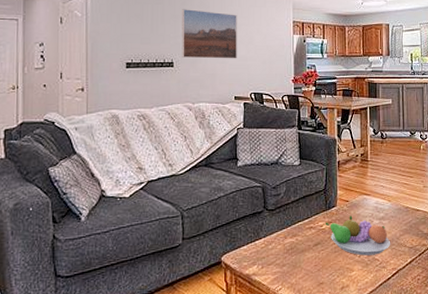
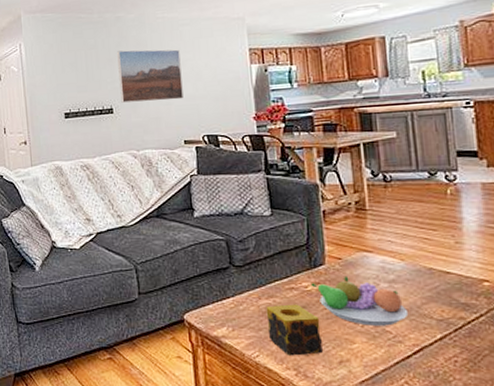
candle: none [290,241,331,287] -> present [266,304,324,356]

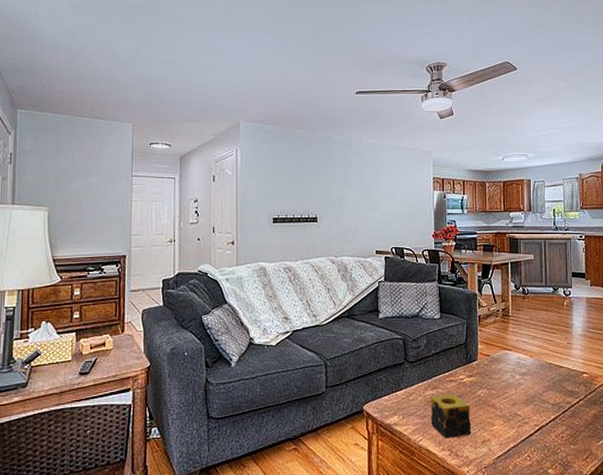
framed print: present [117,49,183,103] -> none [325,167,378,215]
fruit bowl: present [310,275,409,326] -> none [466,369,534,411]

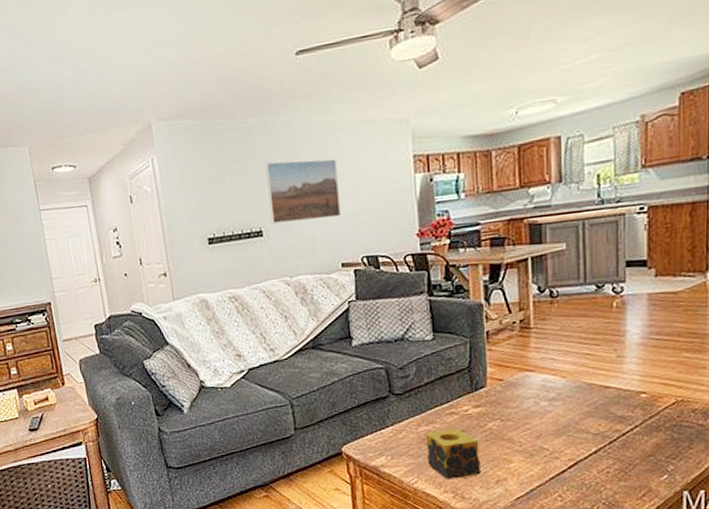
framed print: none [325,167,378,215] -> present [265,159,341,224]

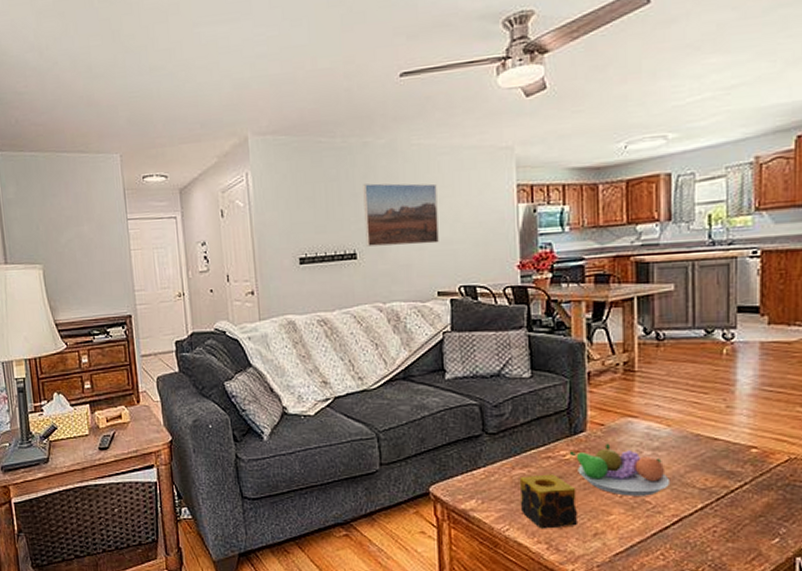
fruit bowl: none [471,396,566,445] -> present [569,443,671,496]

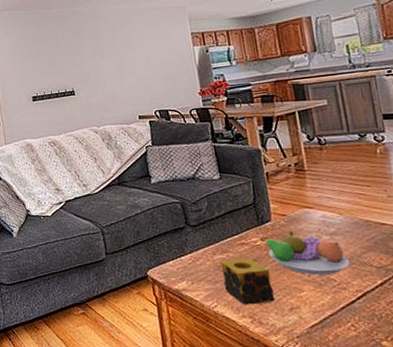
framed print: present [363,183,439,247] -> none [75,36,136,85]

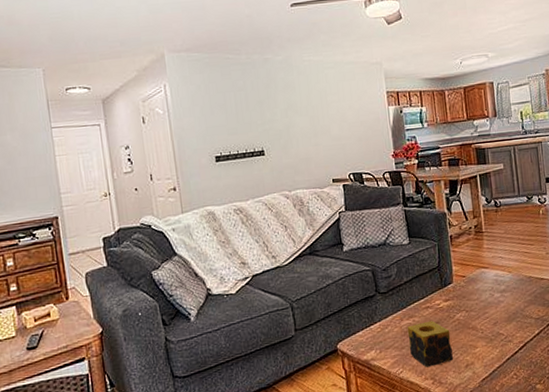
fruit bowl: present [259,230,350,275] -> none [442,290,516,332]

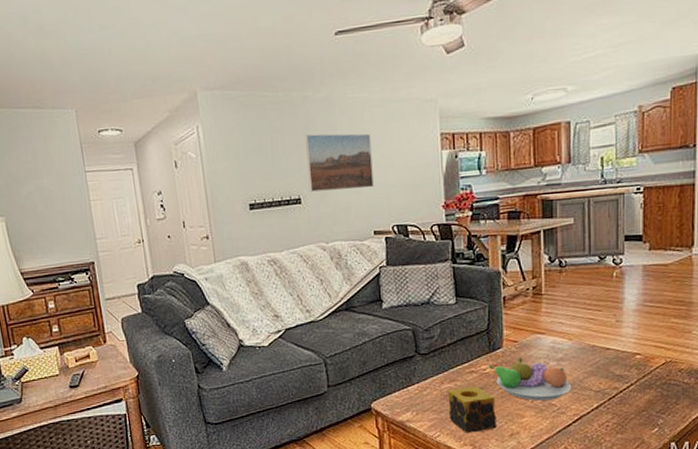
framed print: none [266,91,330,144] -> present [305,133,374,192]
fruit bowl: none [442,290,516,332] -> present [489,357,572,401]

